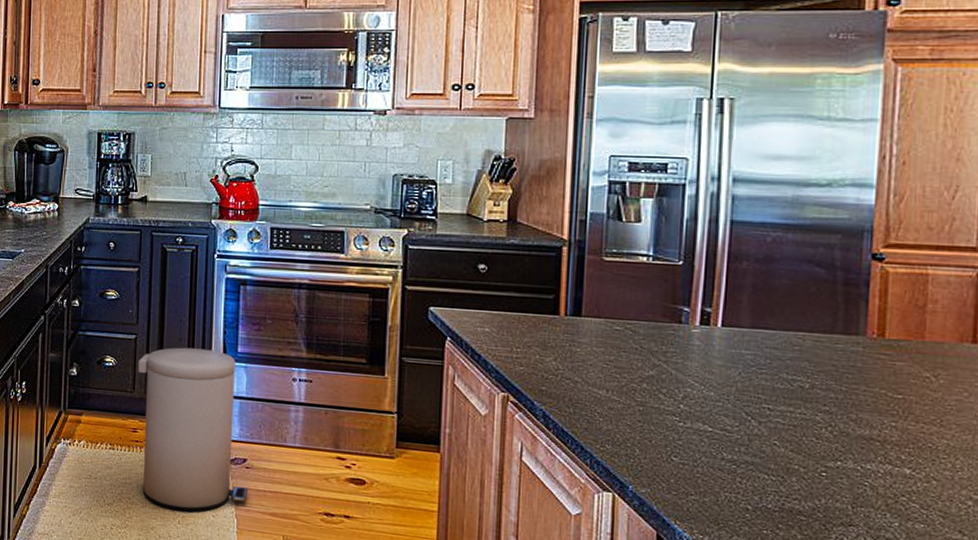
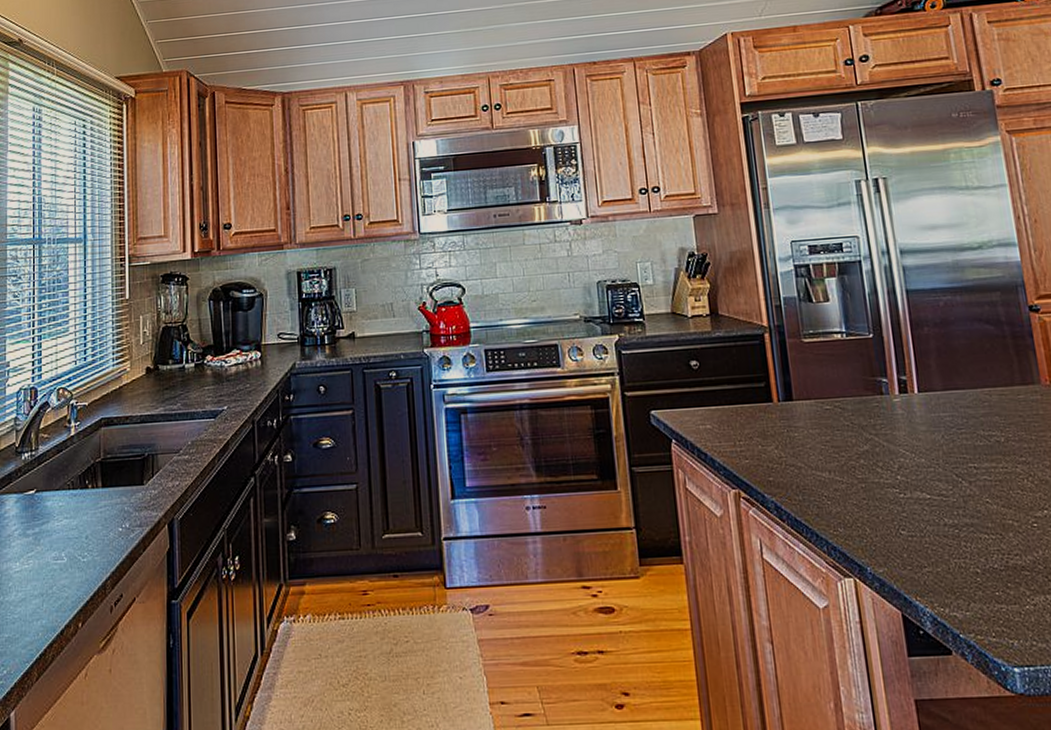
pedal bin: present [138,347,249,513] -> none [362,488,495,679]

